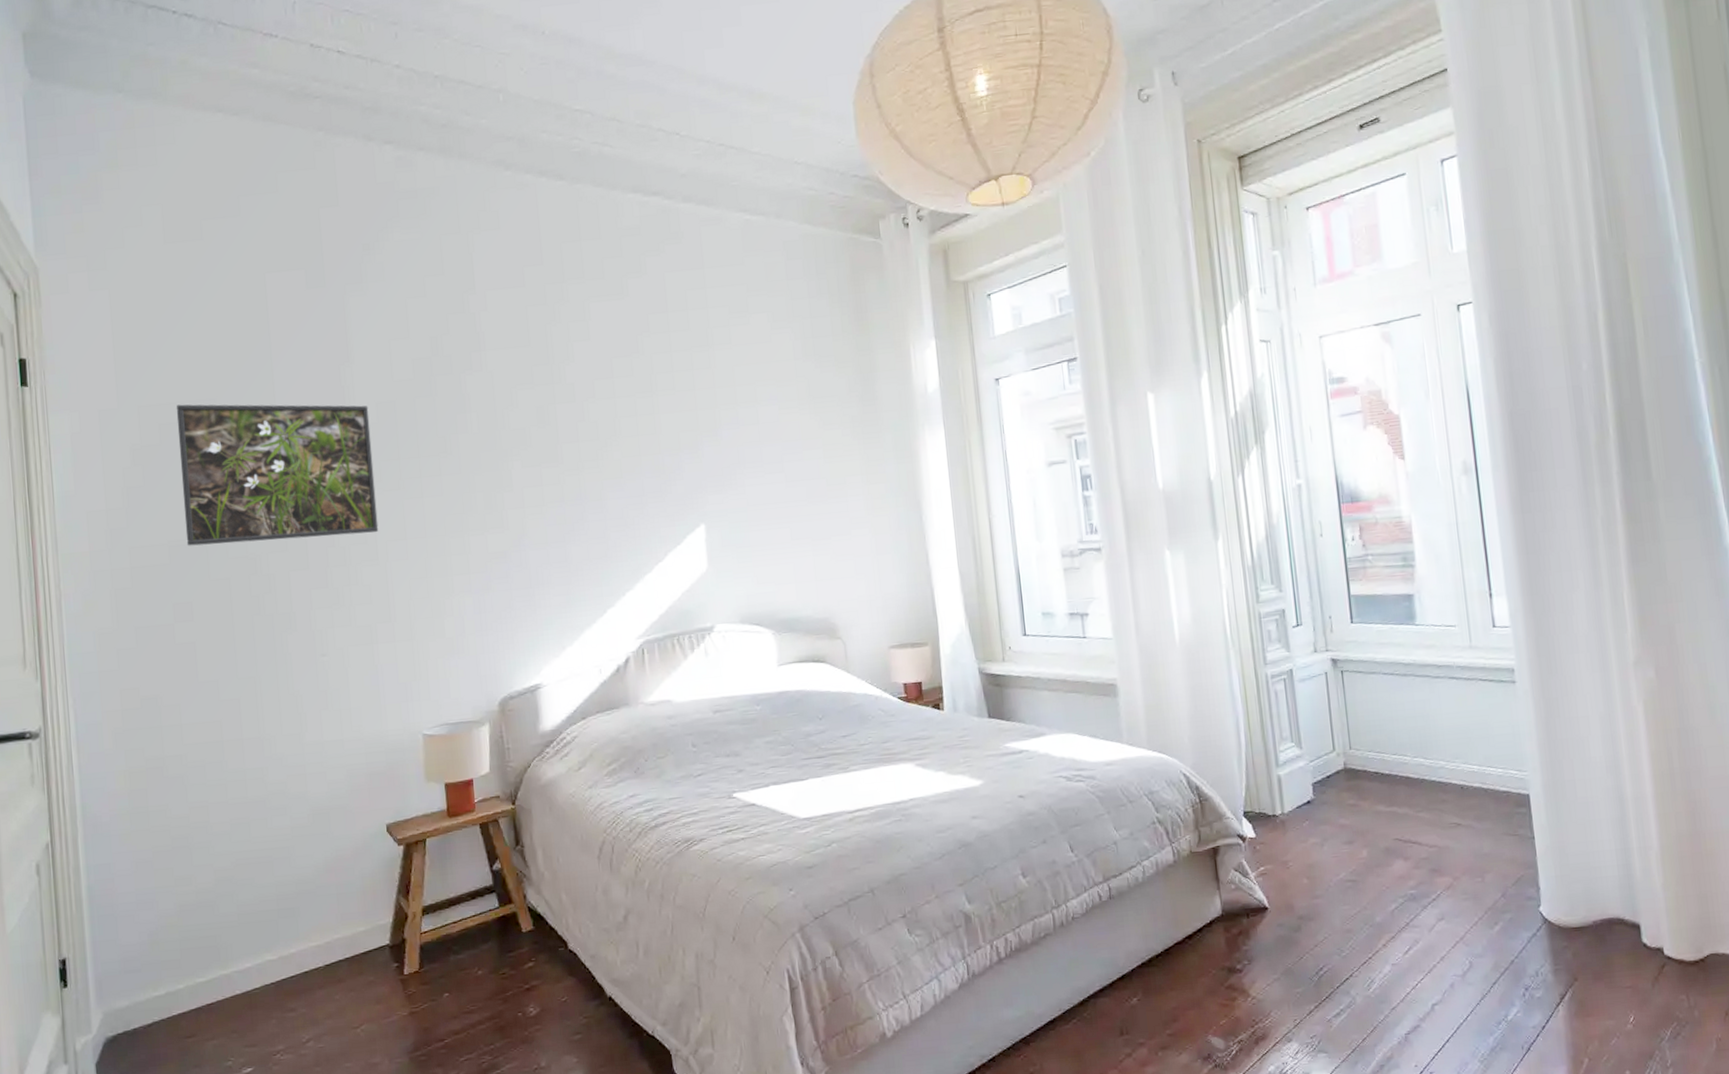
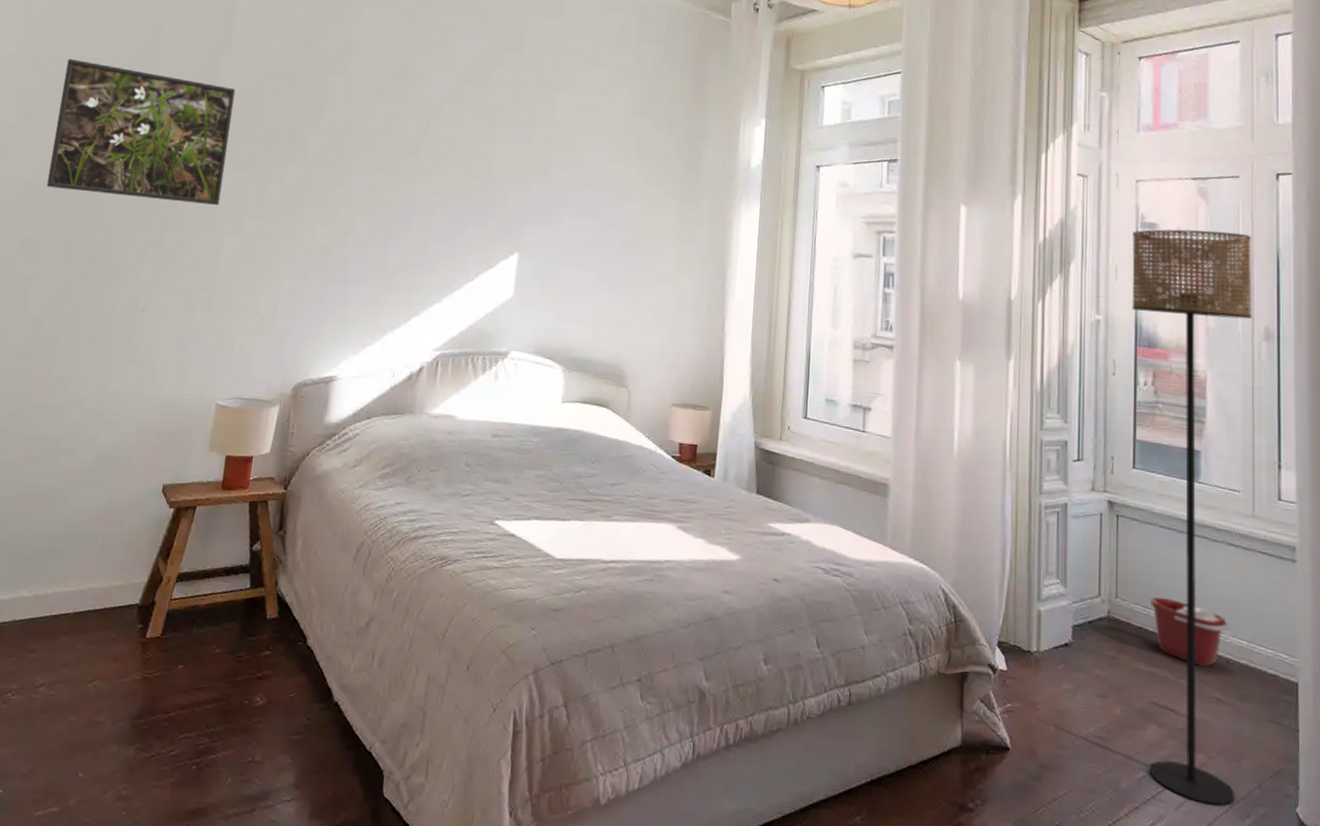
floor lamp: none [1322,372,1483,921] -> present [1132,229,1253,806]
bucket: none [1382,739,1459,797] -> present [1149,597,1228,667]

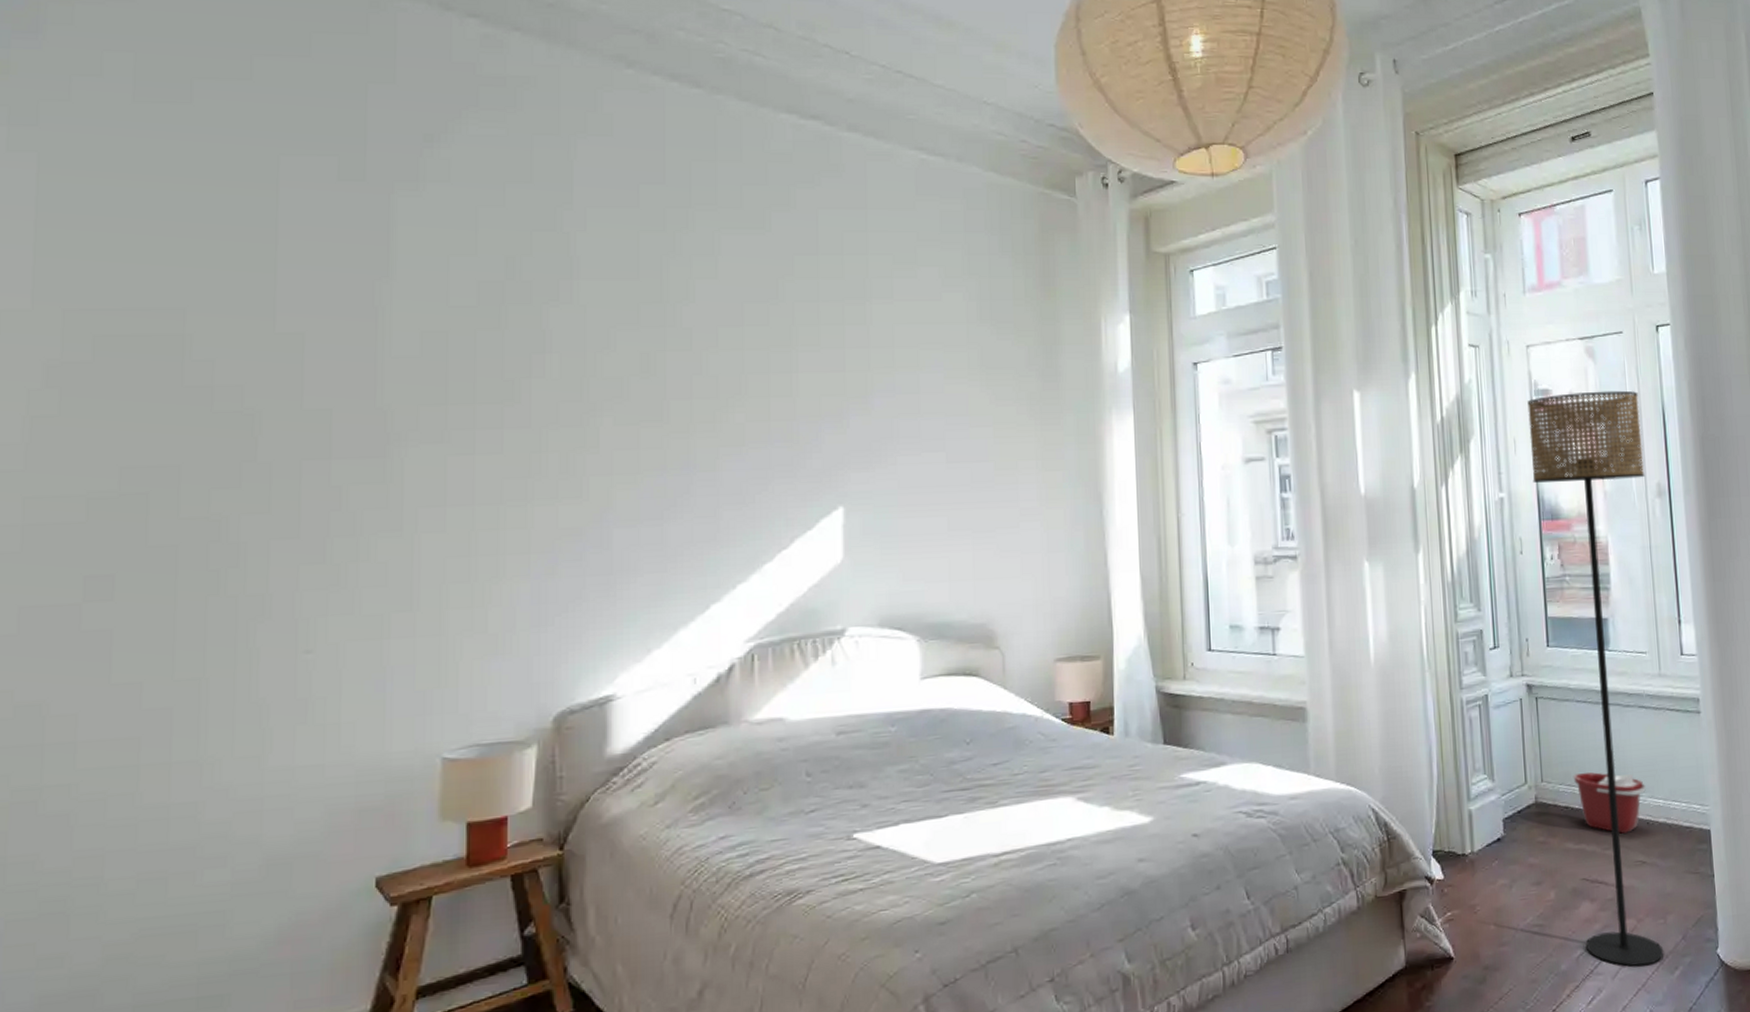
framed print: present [46,58,236,205] -> none [116,311,410,500]

